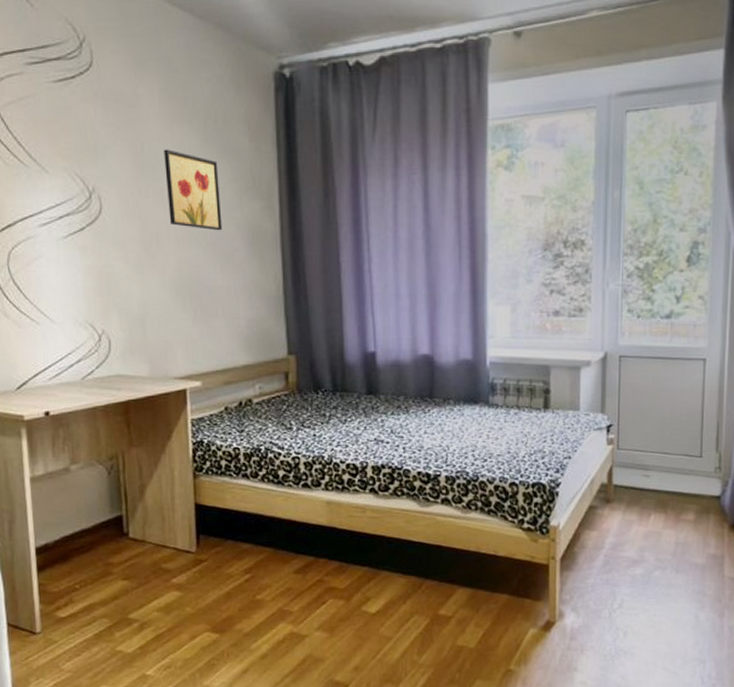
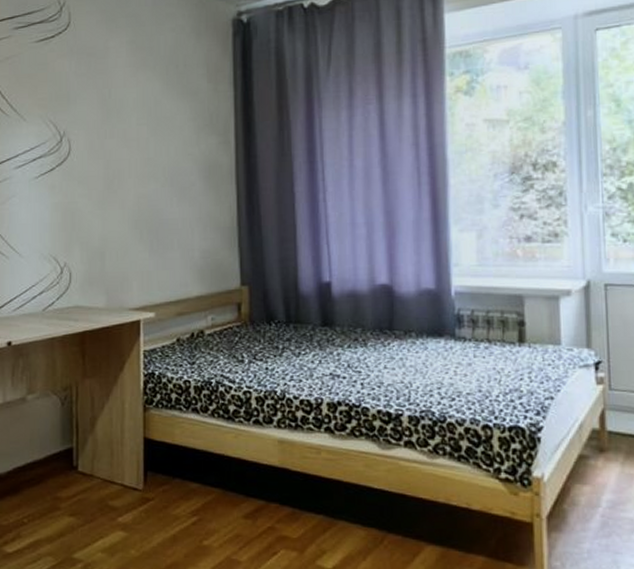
wall art: present [164,149,223,231] -> none [129,94,180,167]

